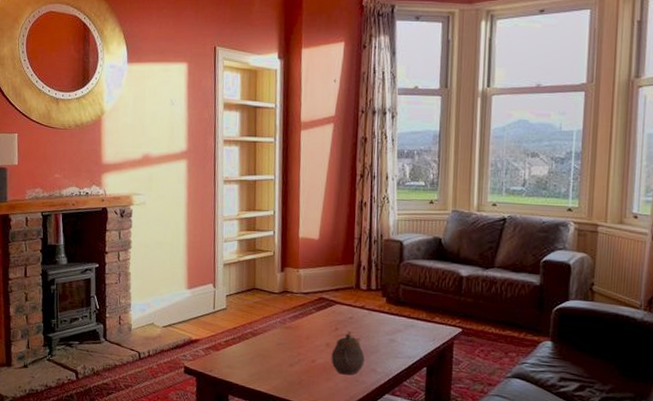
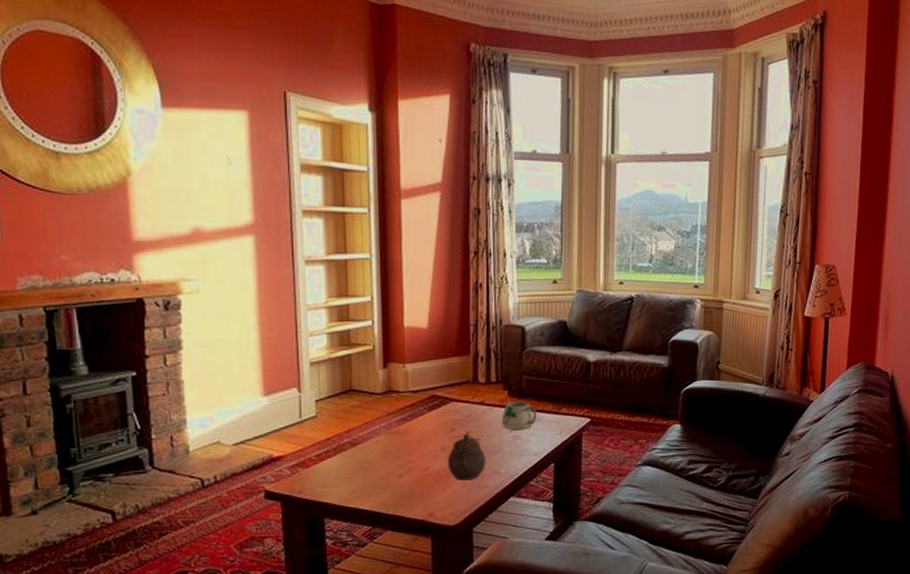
mug: none [379,308,412,335] -> present [501,401,537,432]

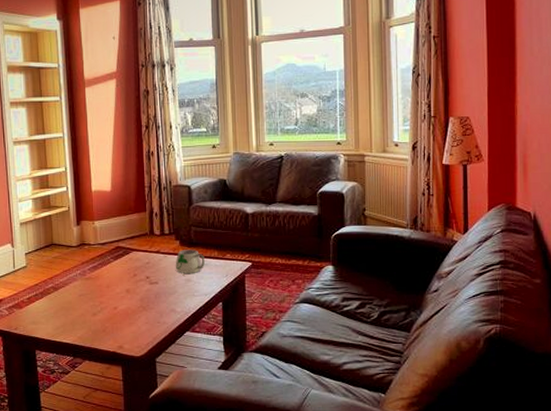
teapot: present [447,433,486,481] -> none [132,278,164,318]

